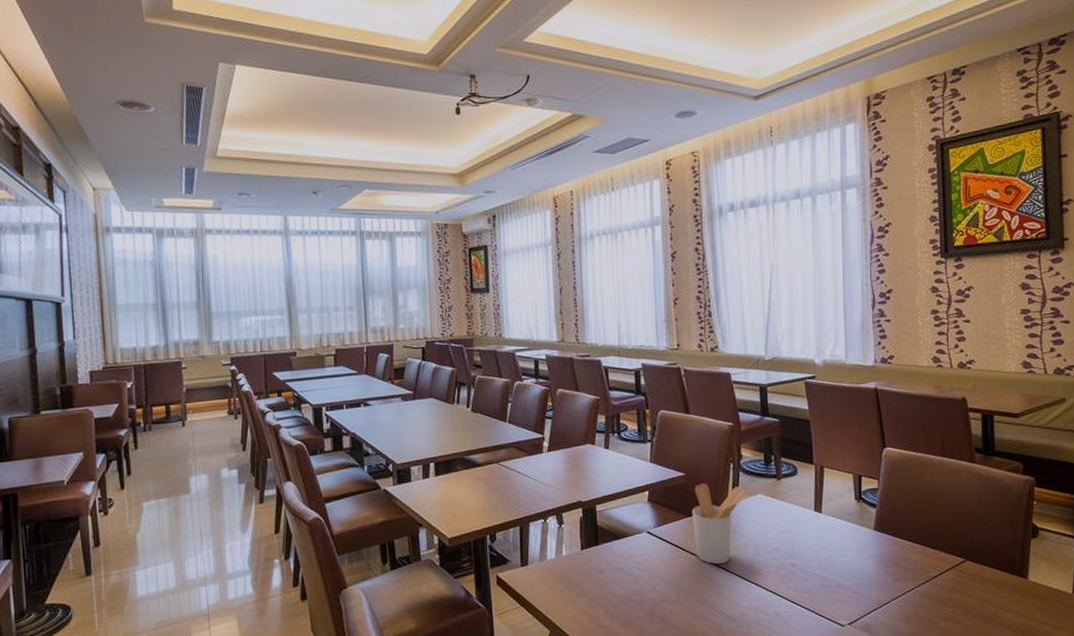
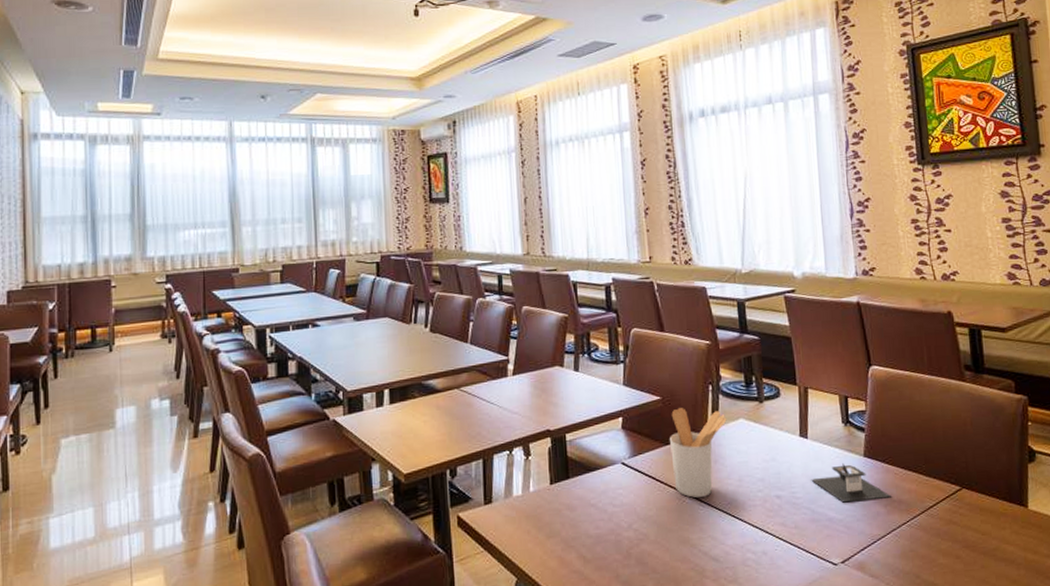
architectural model: none [823,536,898,571] -> present [811,463,891,503]

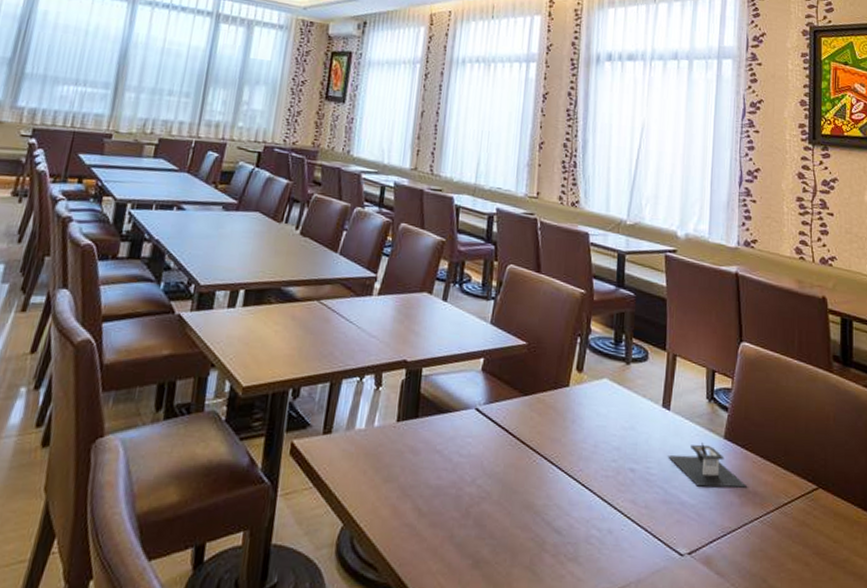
utensil holder: present [670,408,727,498] -> none [527,357,591,459]

